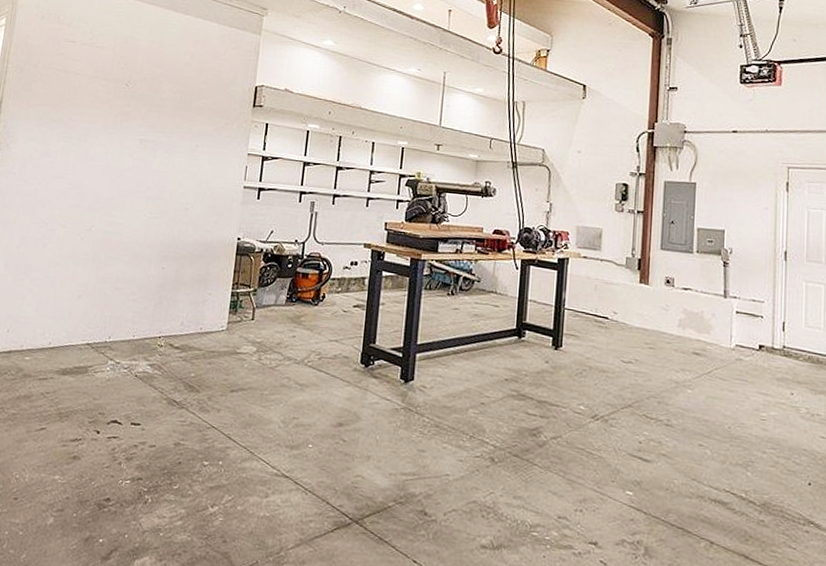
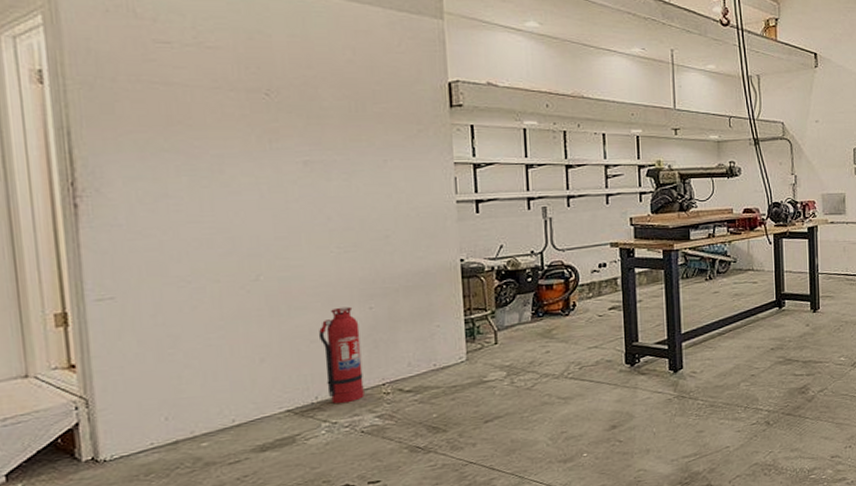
fire extinguisher: none [118,263,152,348] -> present [319,306,364,404]

